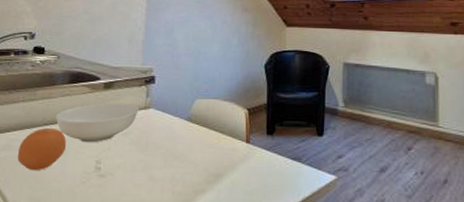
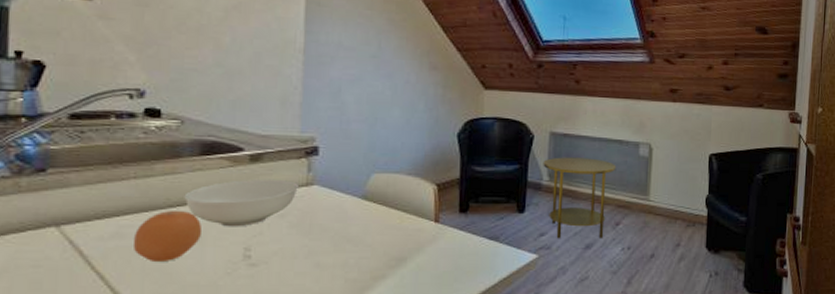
side table: none [338,85,405,162] -> present [543,157,617,239]

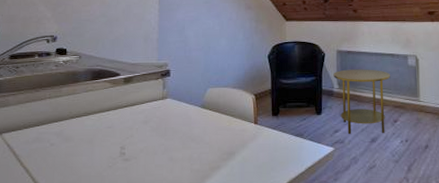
fruit: present [134,210,202,263] -> none [48,120,92,160]
bowl: present [184,178,298,227] -> none [81,95,157,132]

